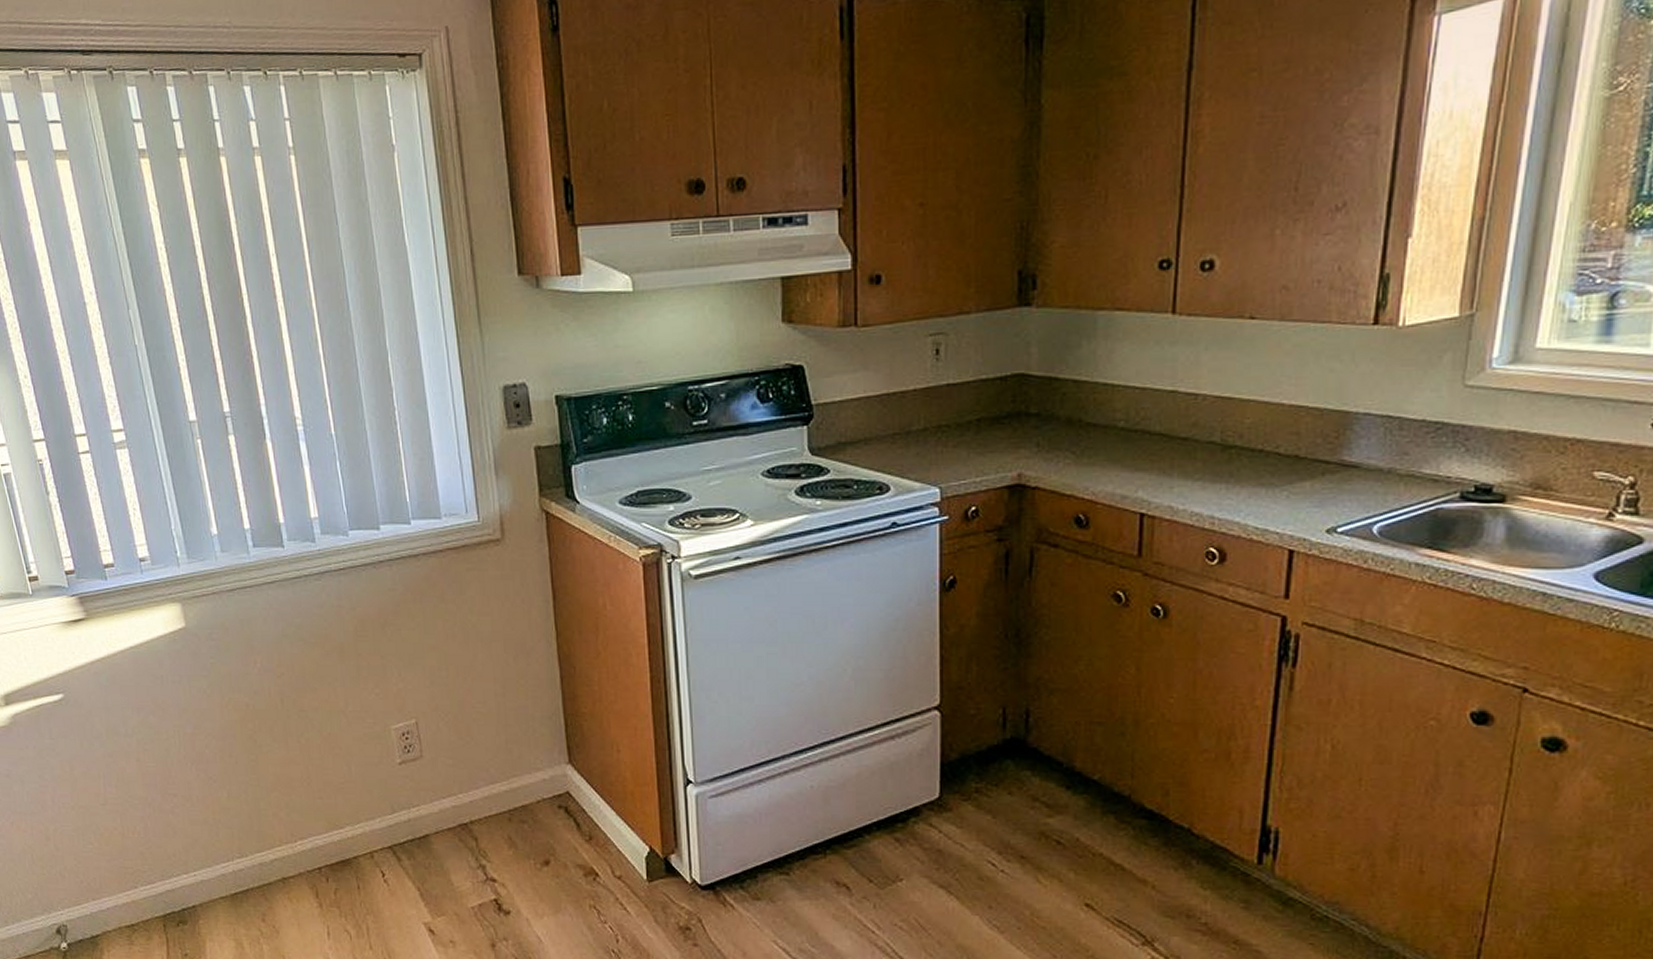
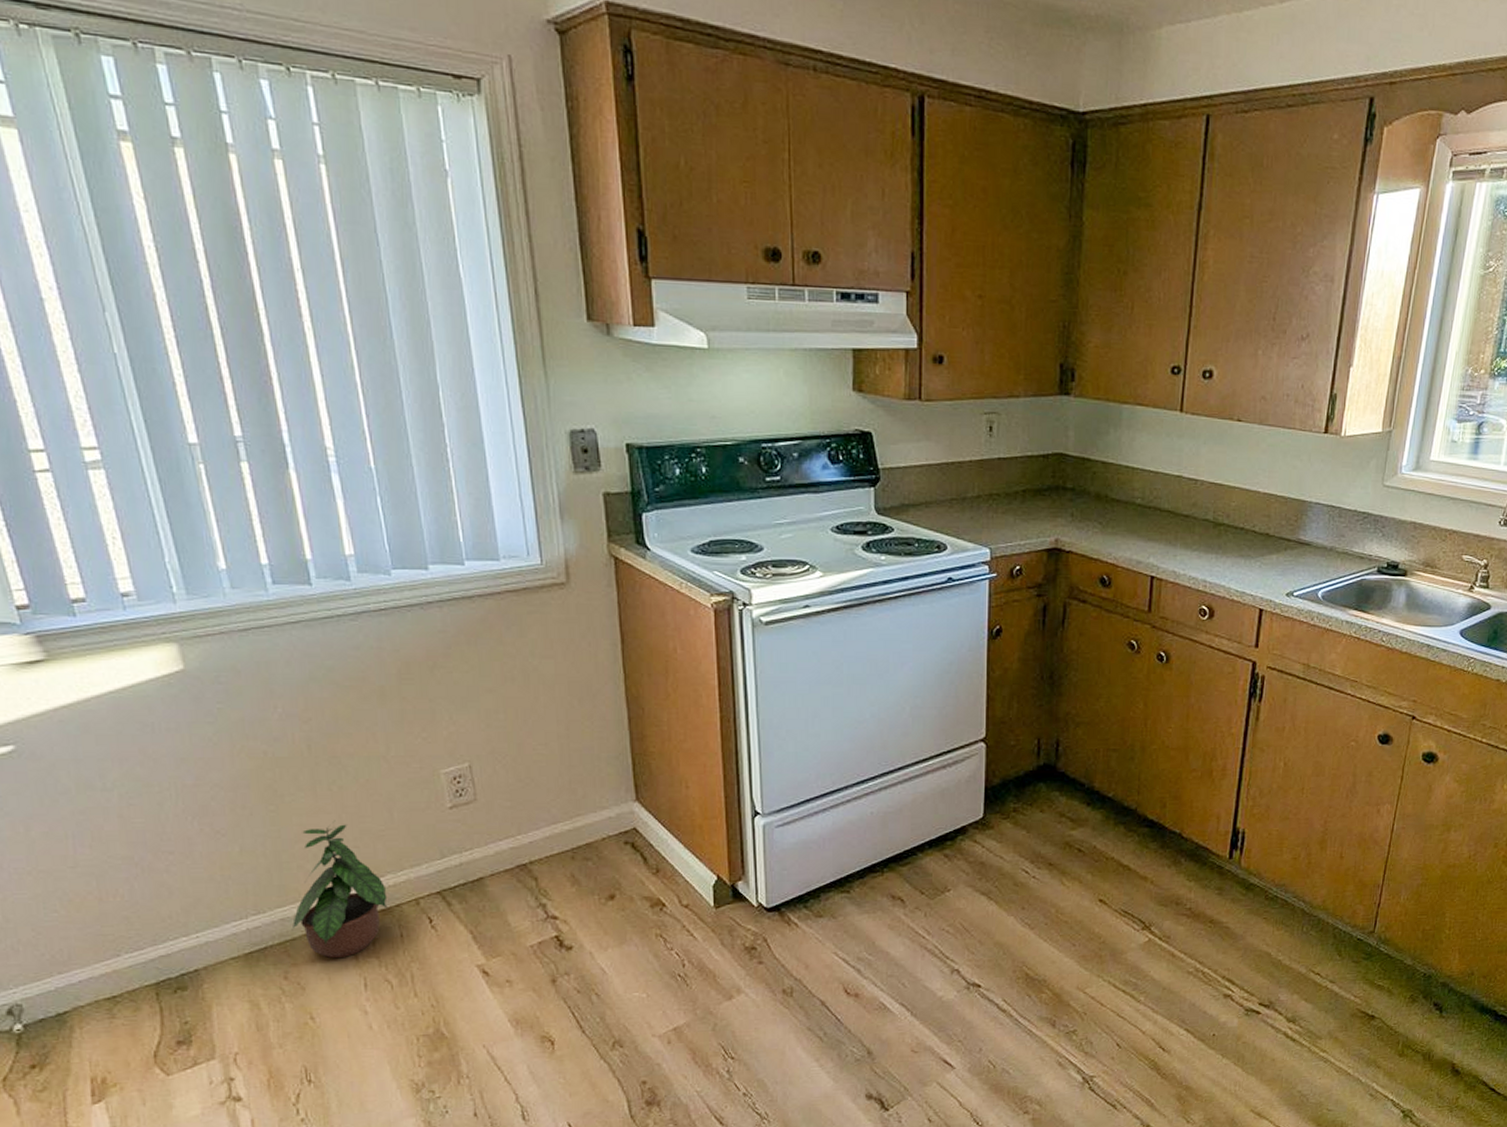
potted plant: none [268,771,347,906] -> present [291,820,388,959]

